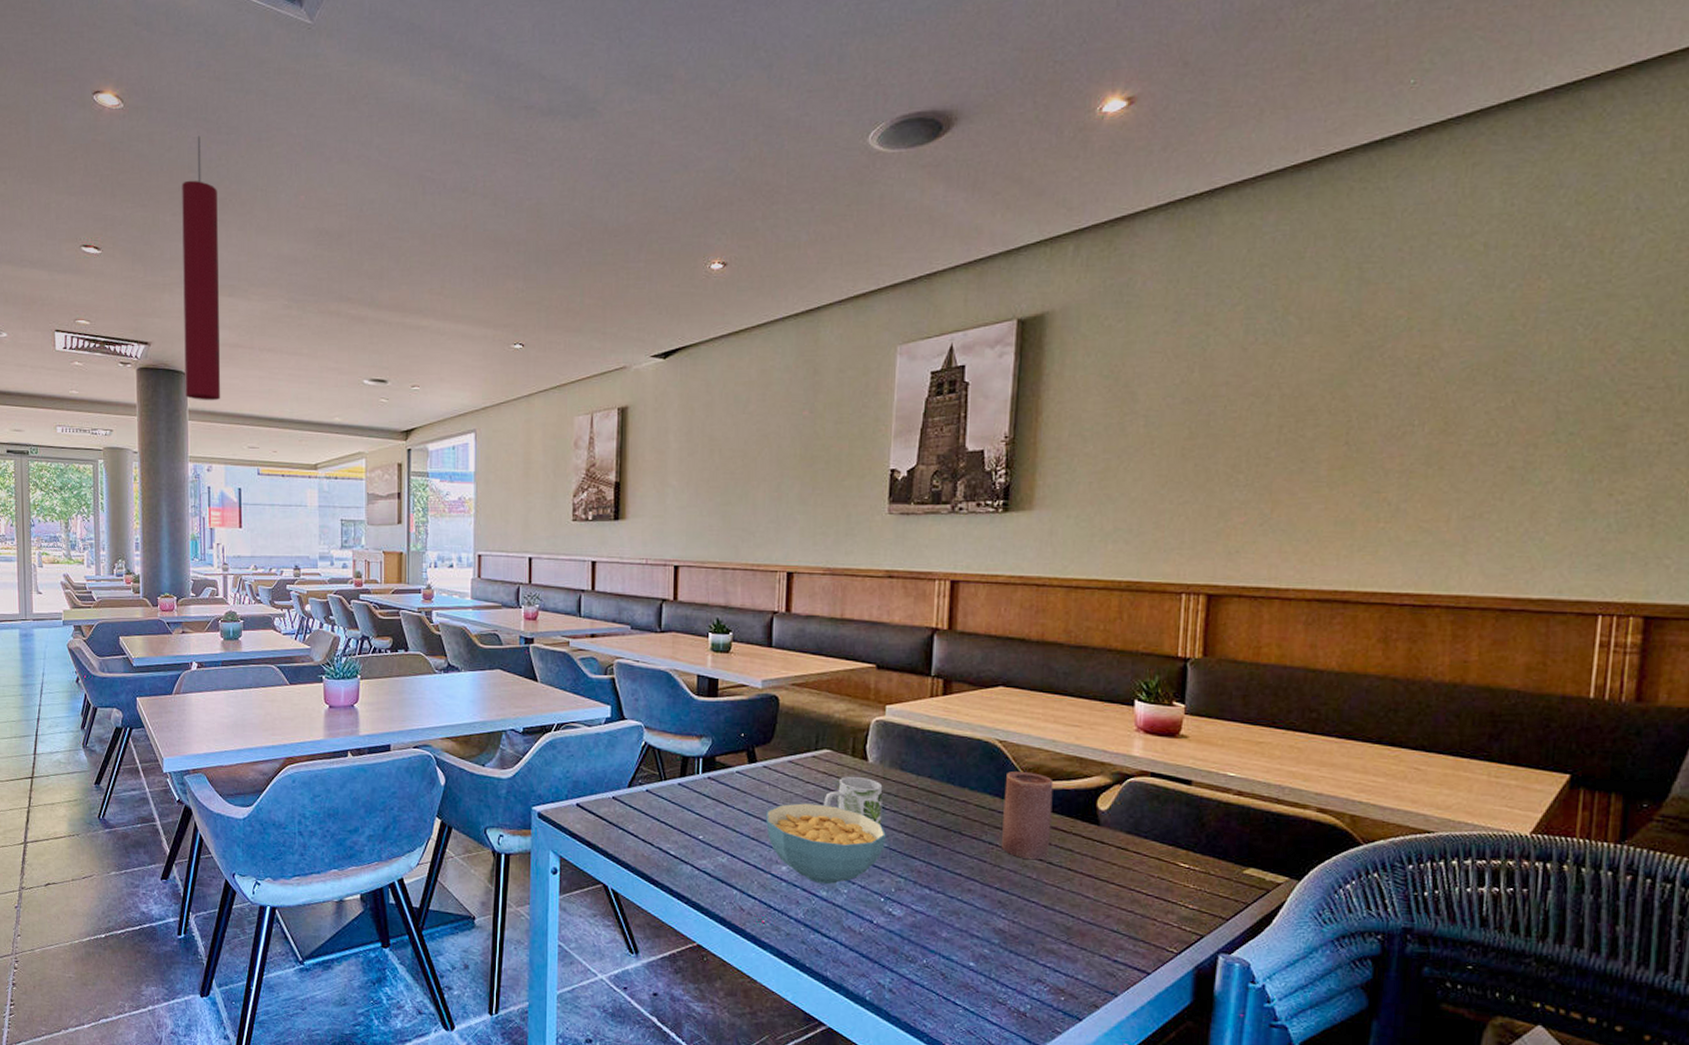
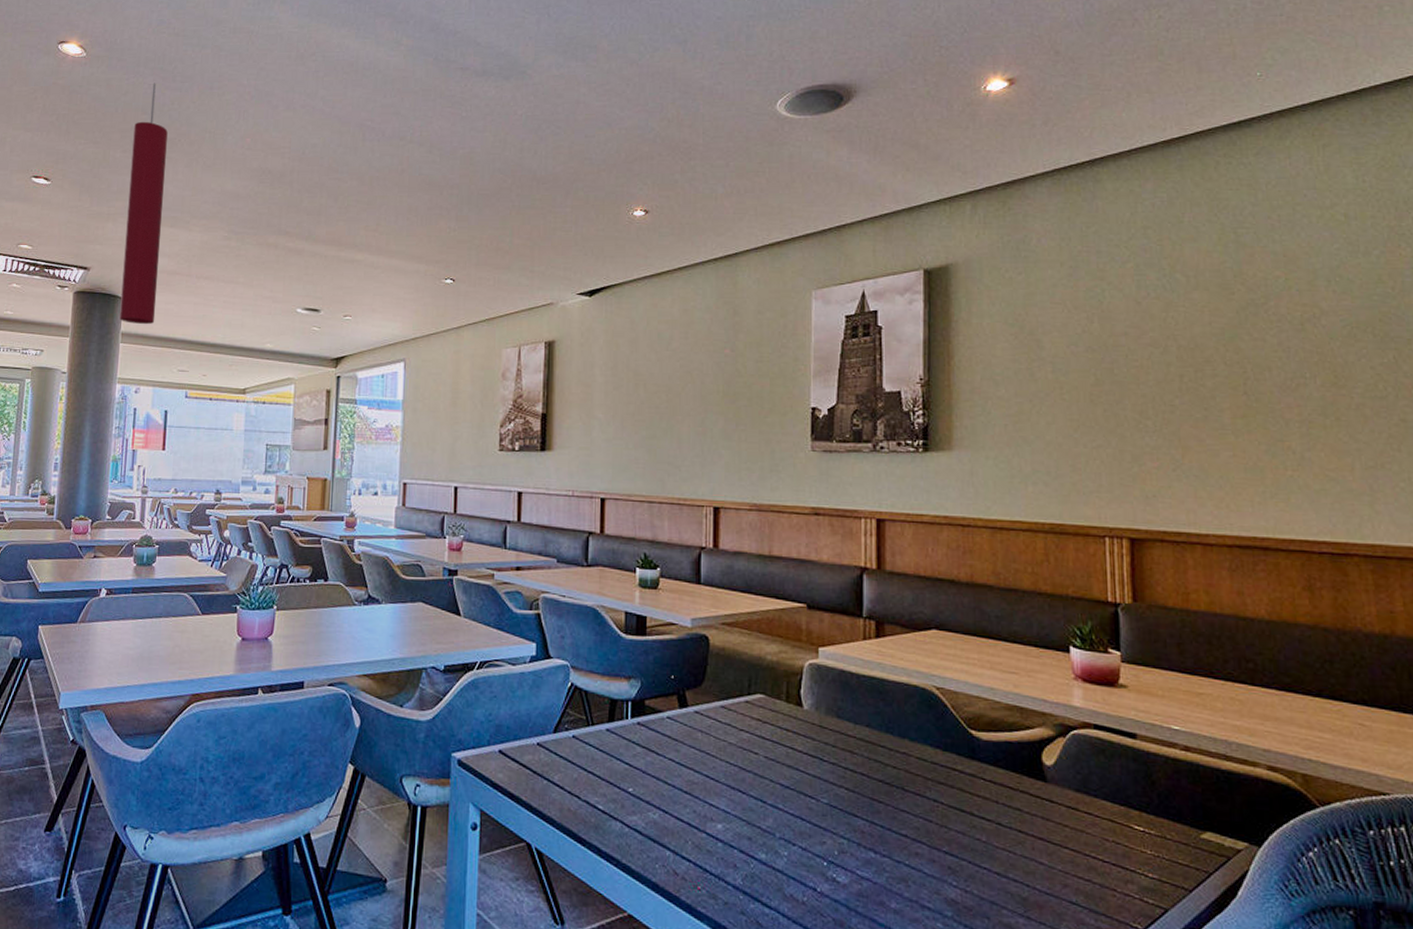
cereal bowl: present [766,803,886,885] -> none [699,753,825,846]
mug: present [823,777,883,825] -> none [759,724,820,778]
candle: present [1002,771,1054,860] -> none [945,720,997,821]

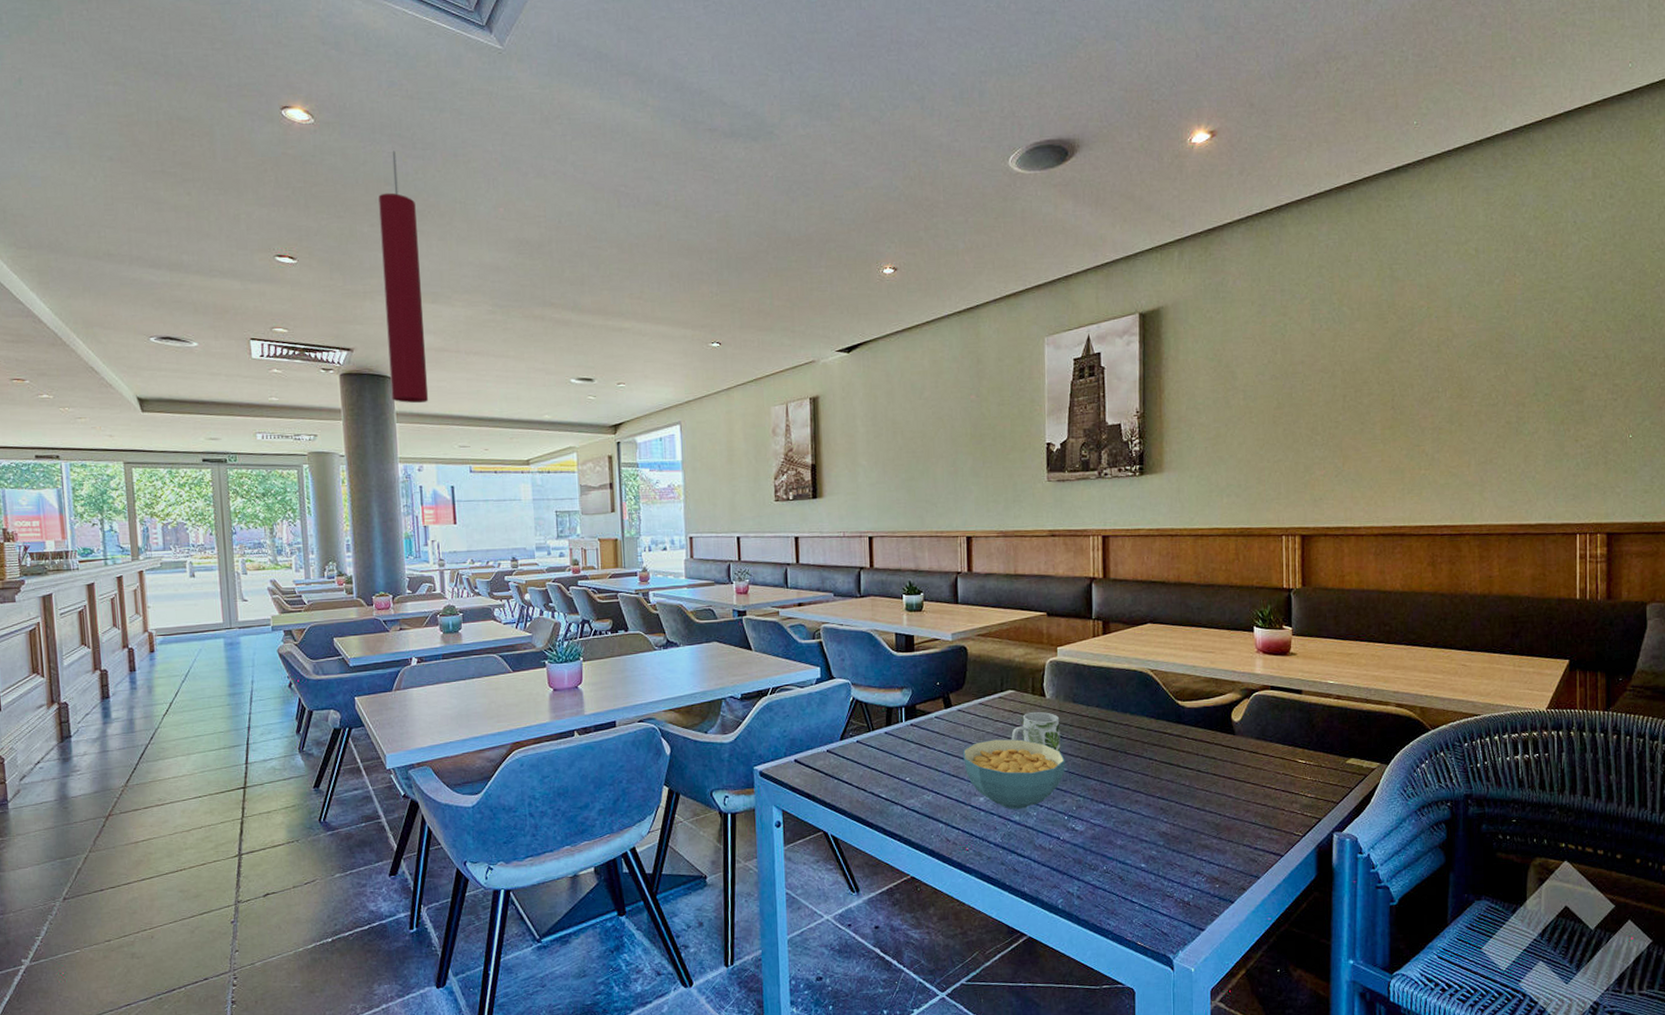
cereal bowl: none [699,753,825,846] -> present [963,739,1065,810]
mug: none [759,724,820,778] -> present [1011,712,1061,752]

